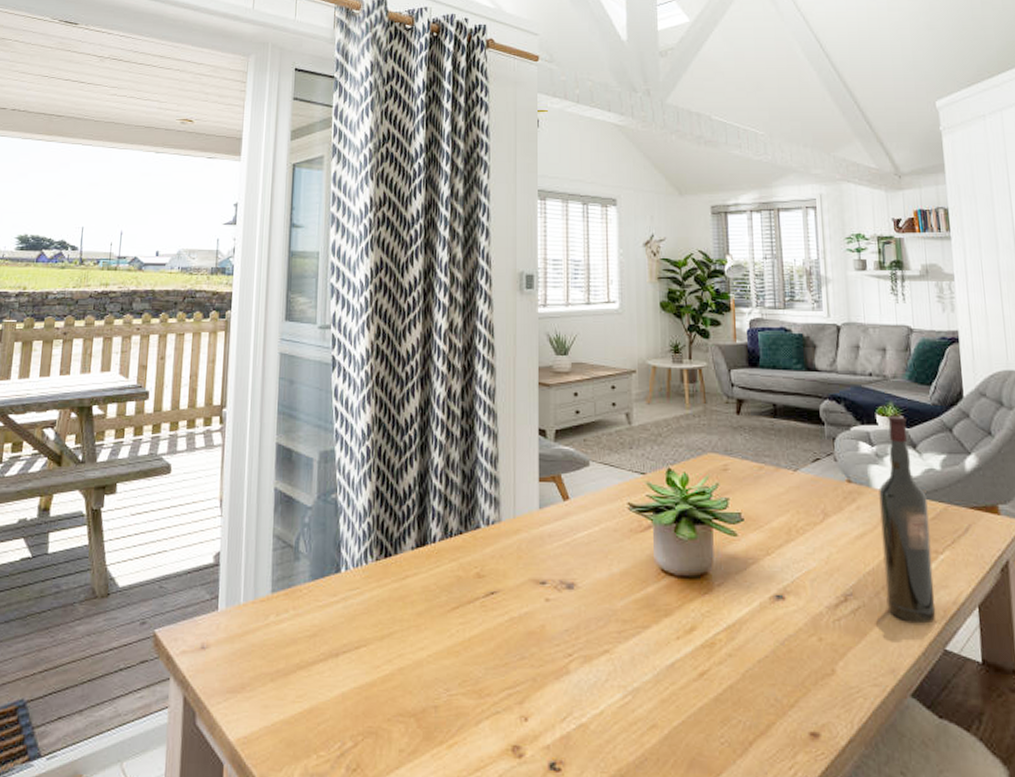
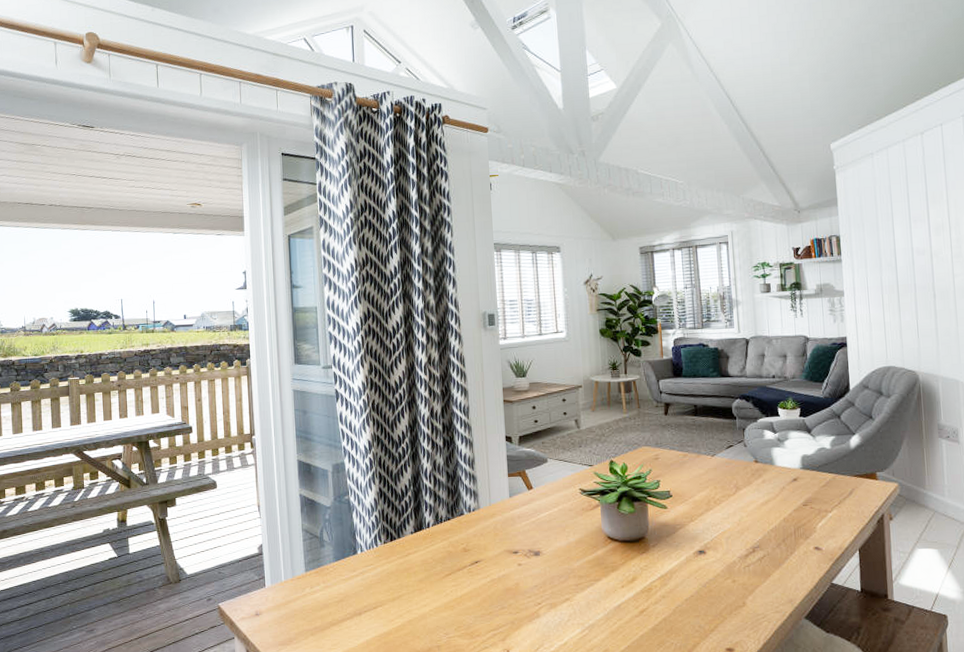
wine bottle: present [879,415,936,624] -> none [780,408,825,565]

